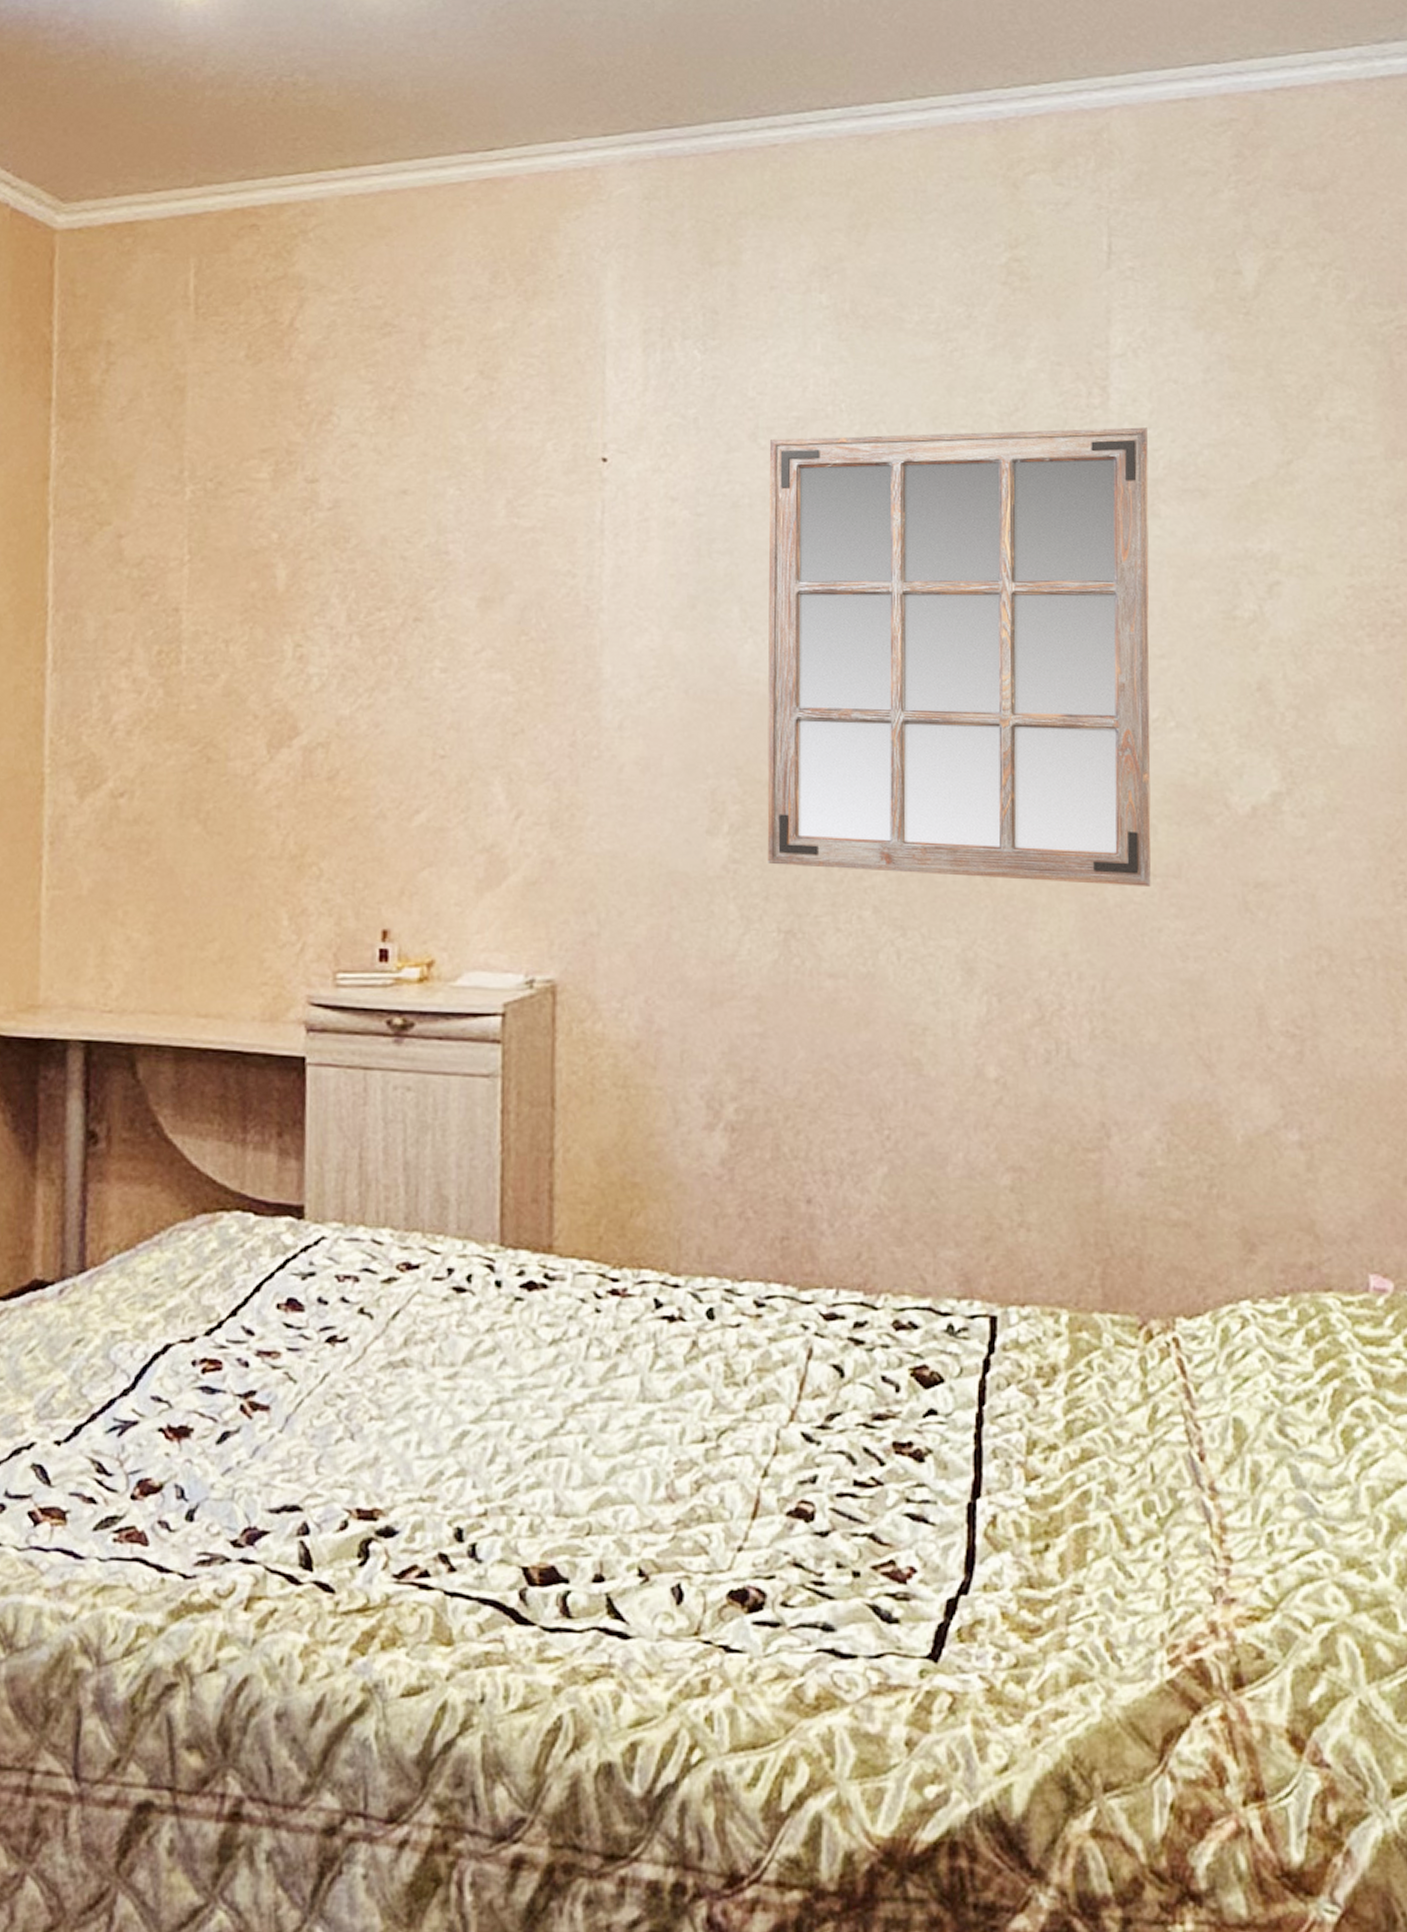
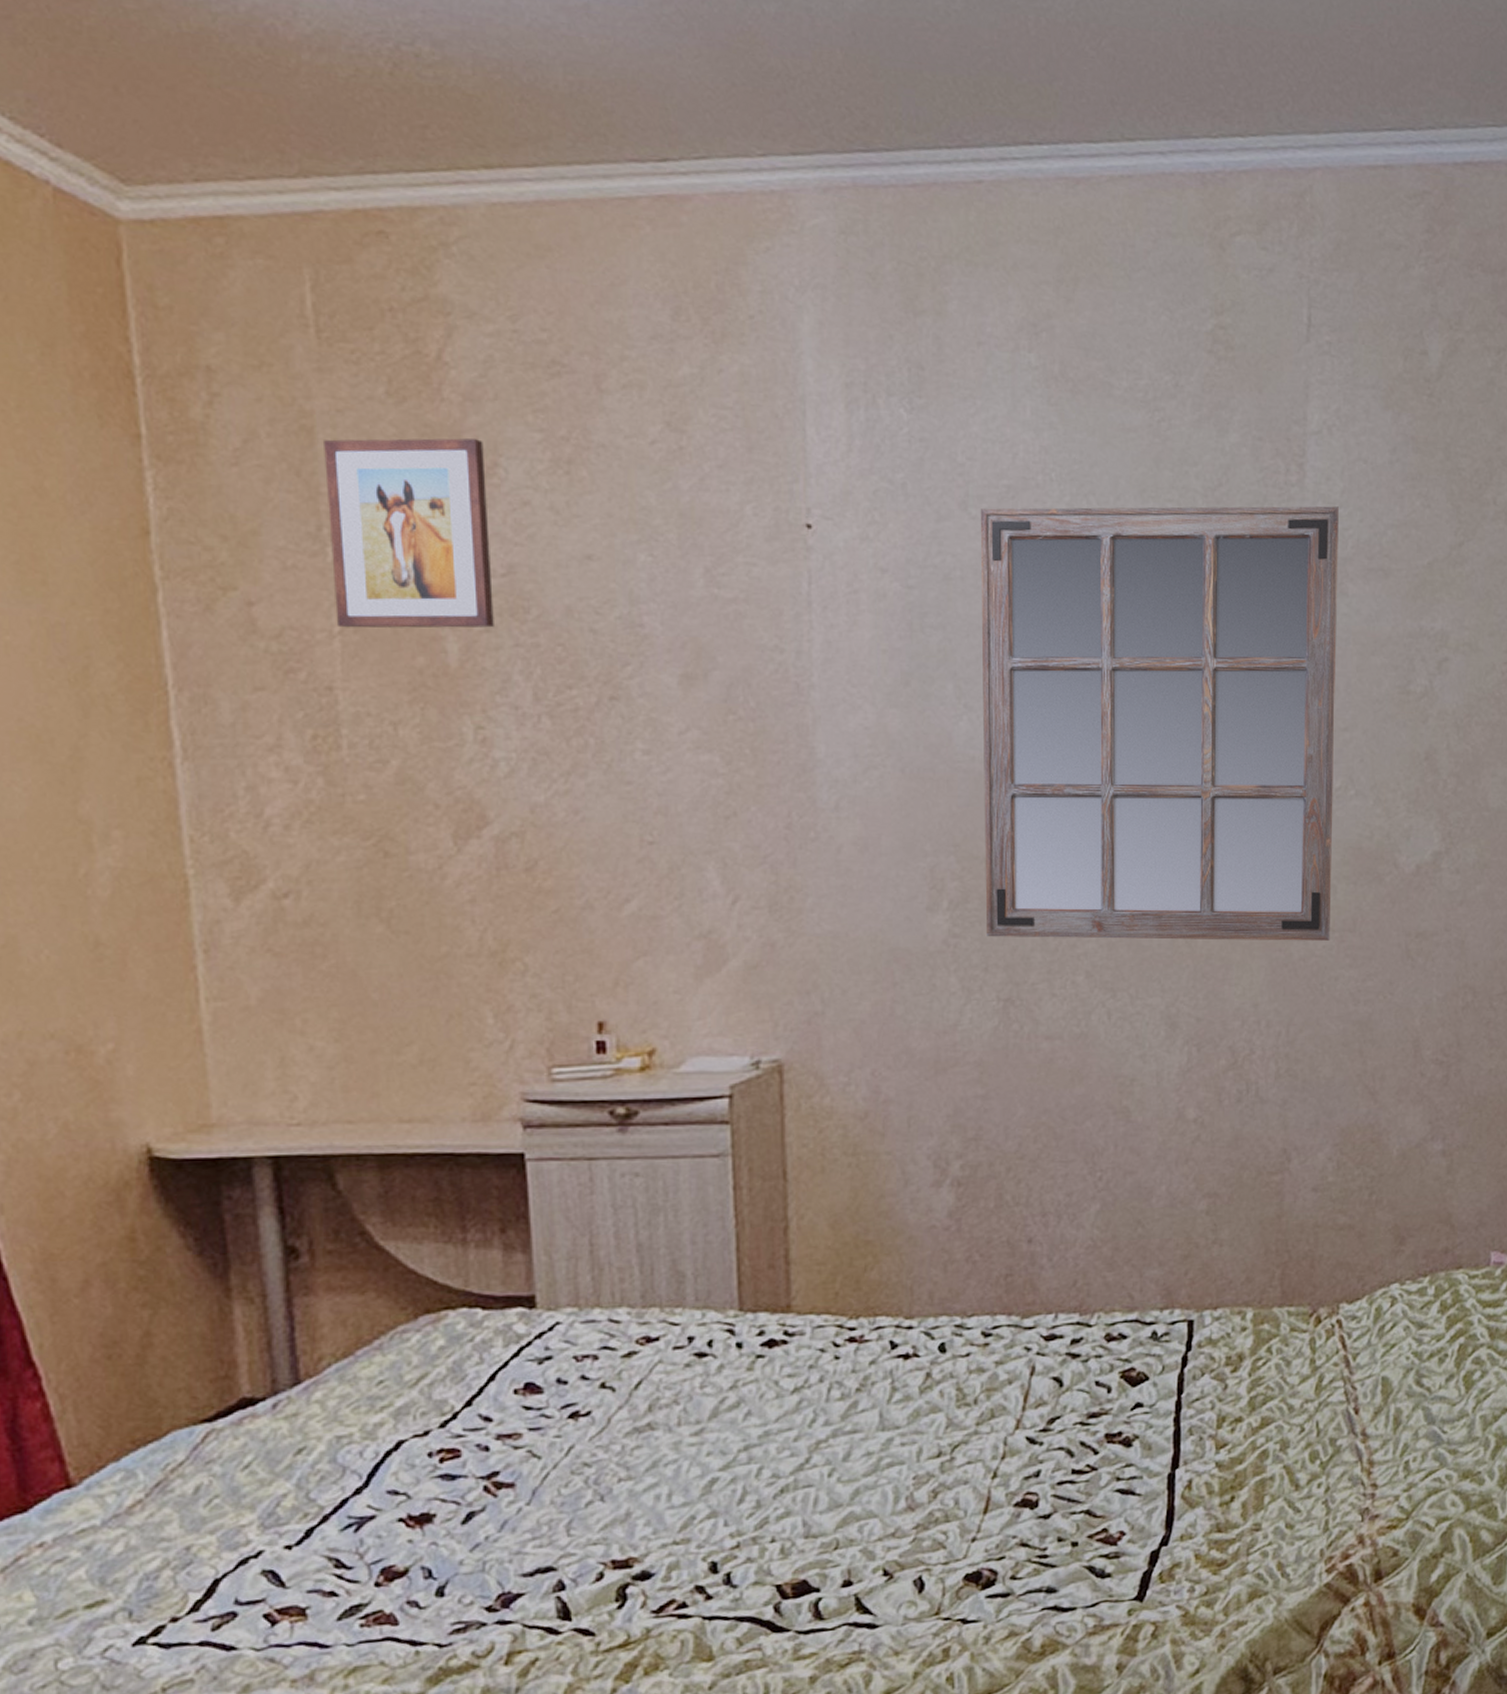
wall art: none [188,392,322,557] -> present [324,438,494,628]

